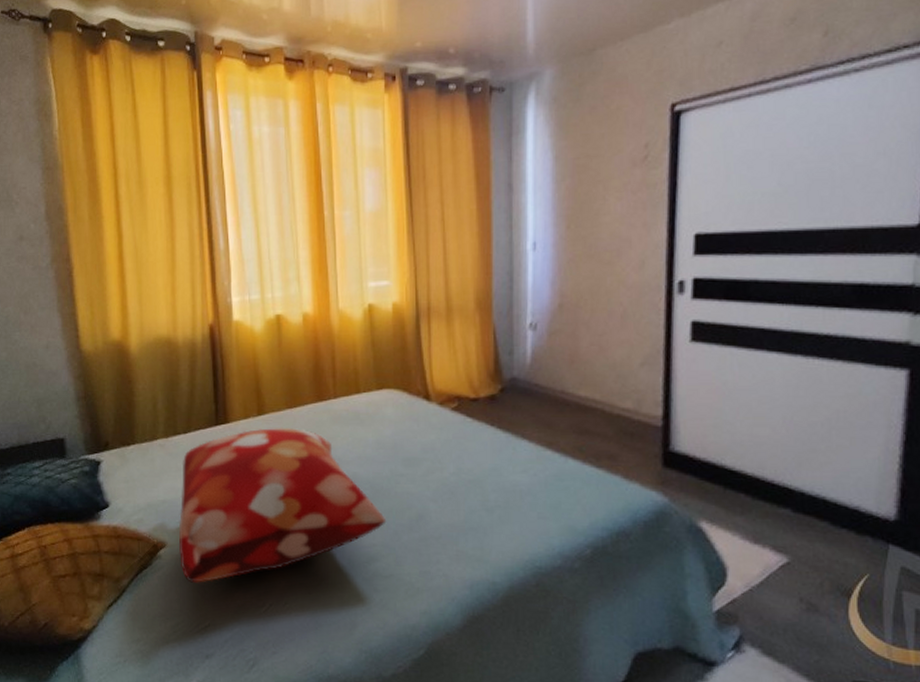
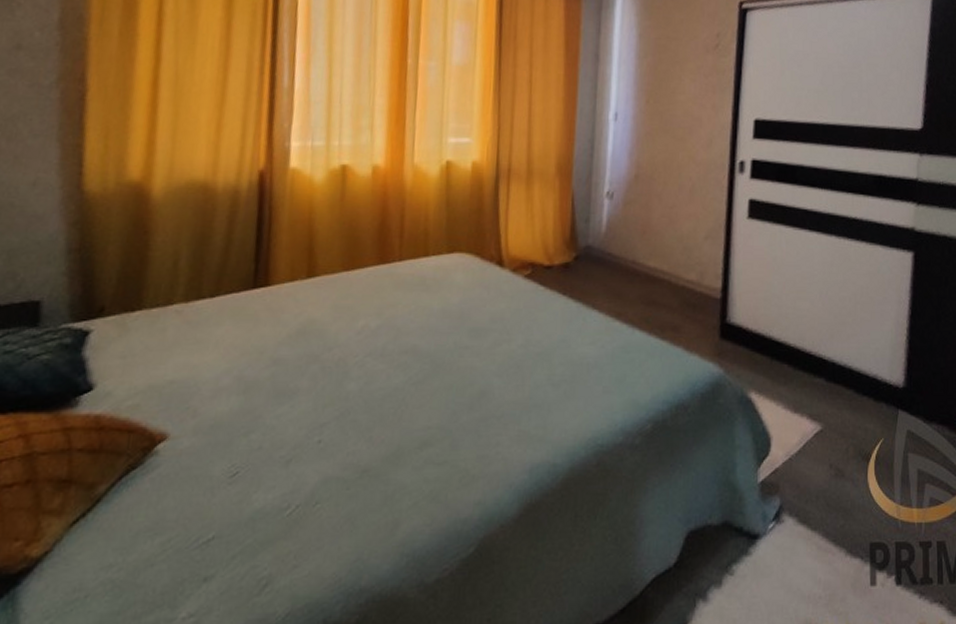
decorative pillow: present [179,428,387,583] -> none [184,293,446,484]

